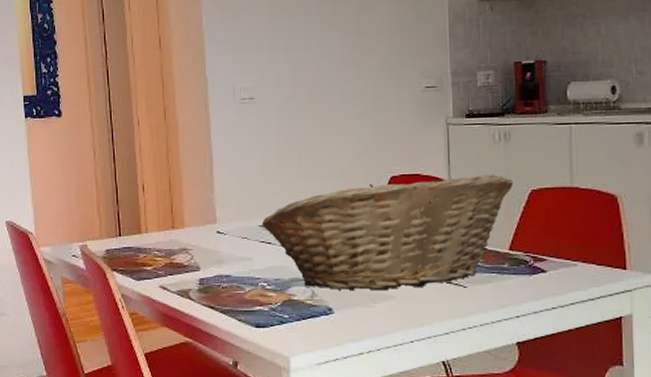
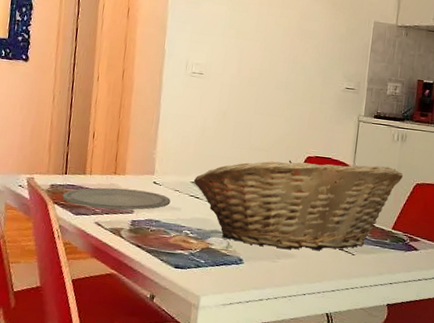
plate: none [120,243,239,270] -> present [62,187,171,210]

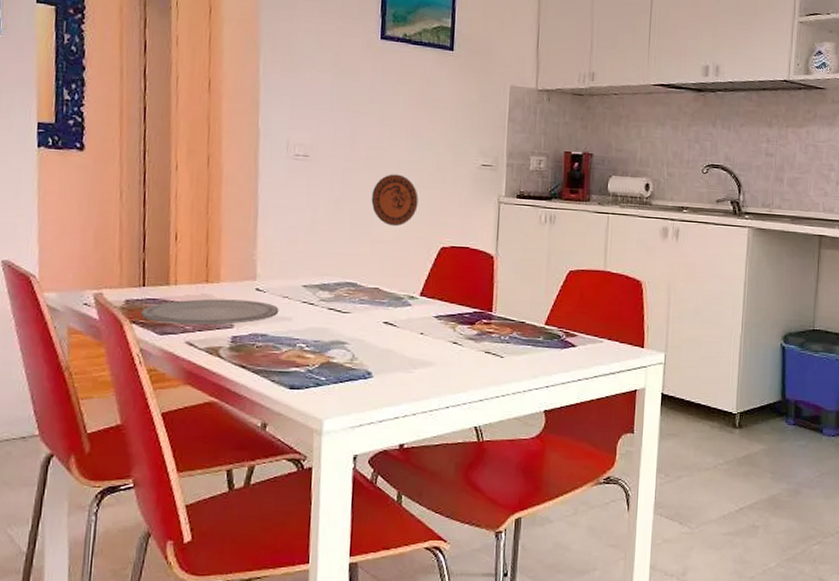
fruit basket: present [193,160,404,250] -> none [305,252,555,357]
decorative plate: none [251,92,291,137] -> present [371,174,419,227]

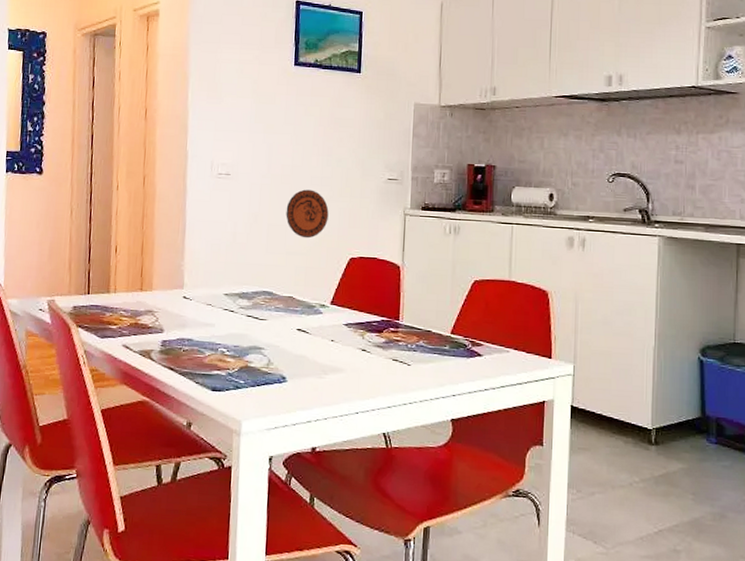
plate: present [141,298,279,326] -> none [86,305,203,330]

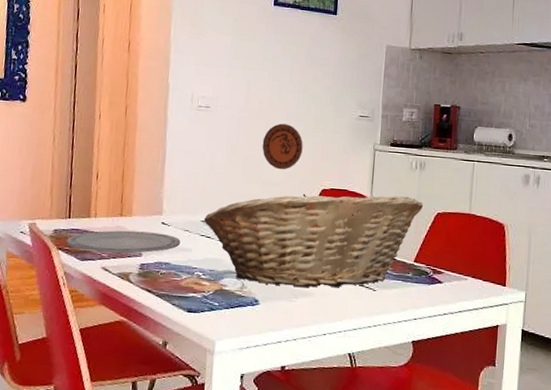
plate: none [86,305,203,330] -> present [66,230,181,254]
fruit basket: none [226,263,460,363] -> present [203,193,424,288]

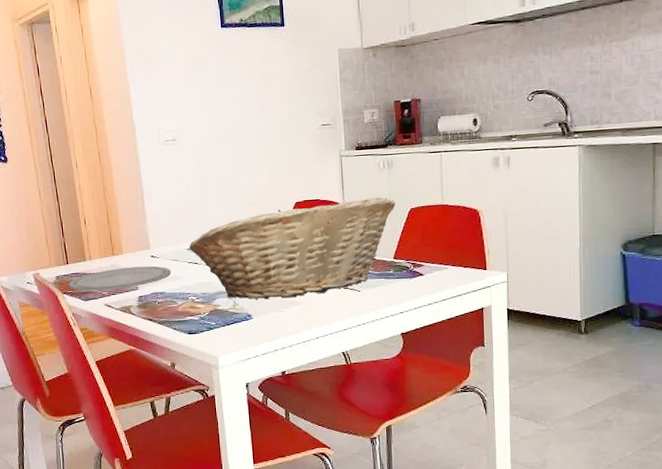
decorative plate: present [262,123,303,170] -> none [231,144,271,190]

